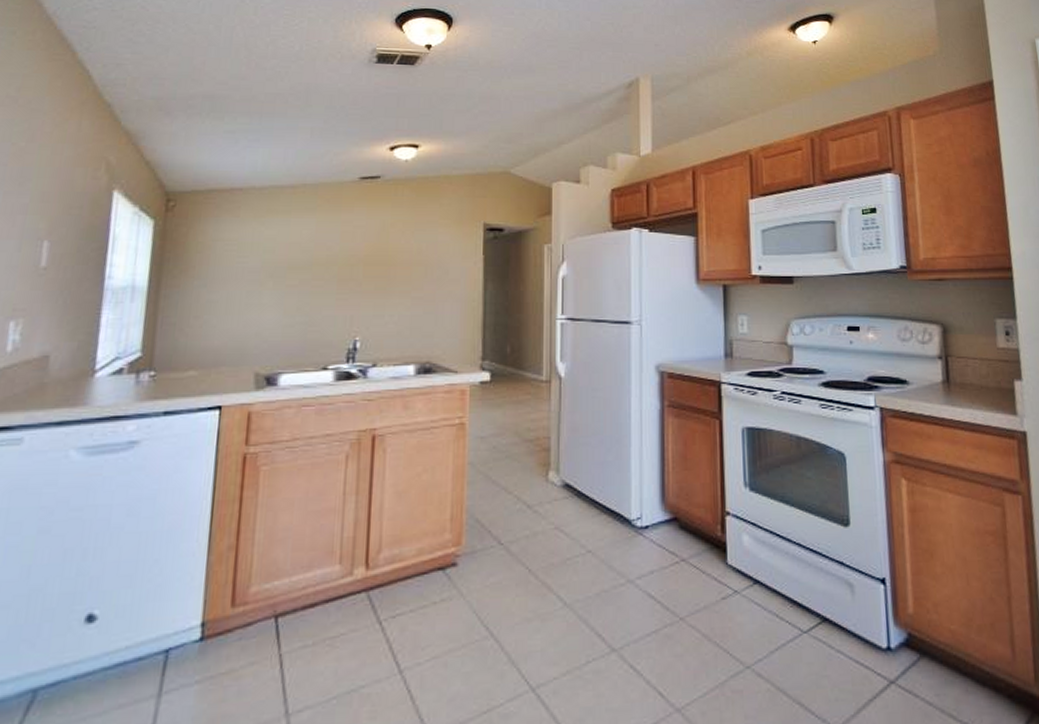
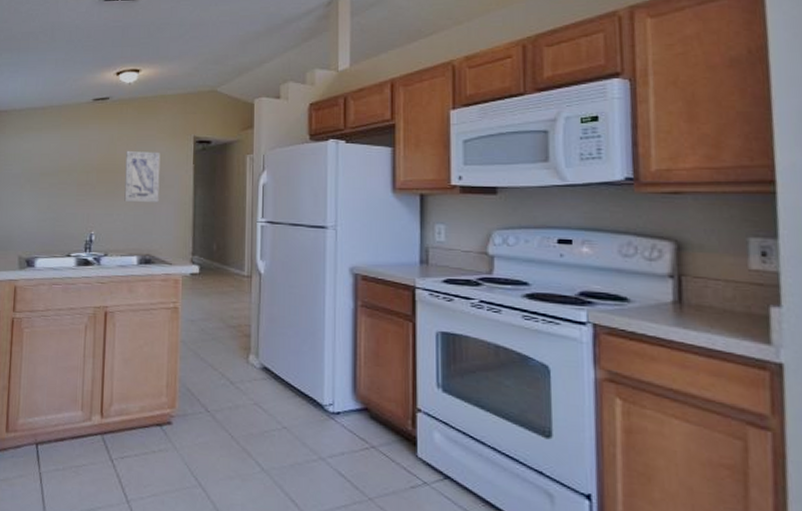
wall art: none [398,239,444,300] -> present [124,150,161,202]

